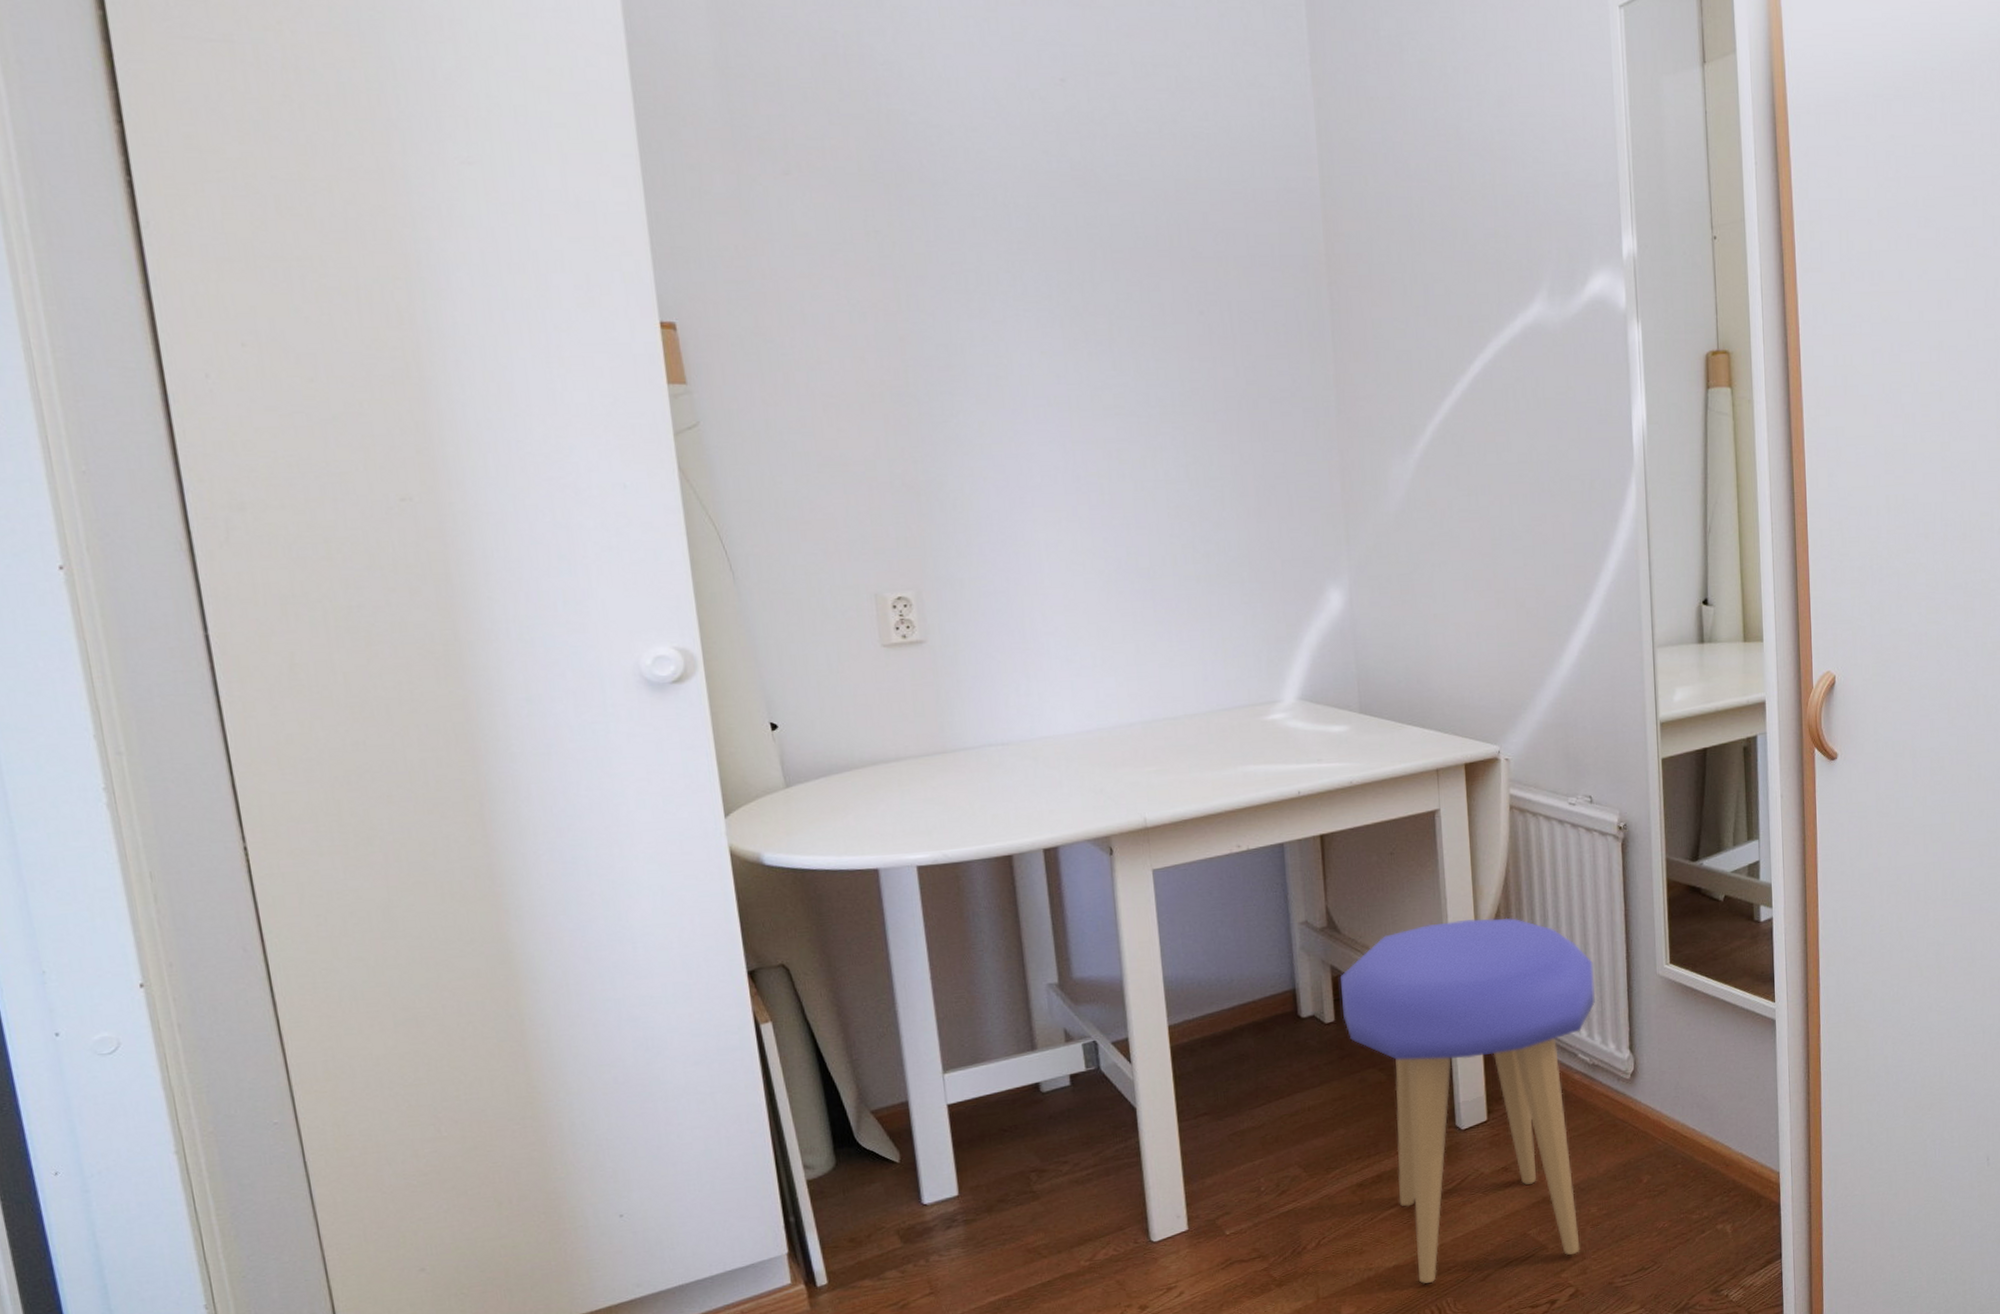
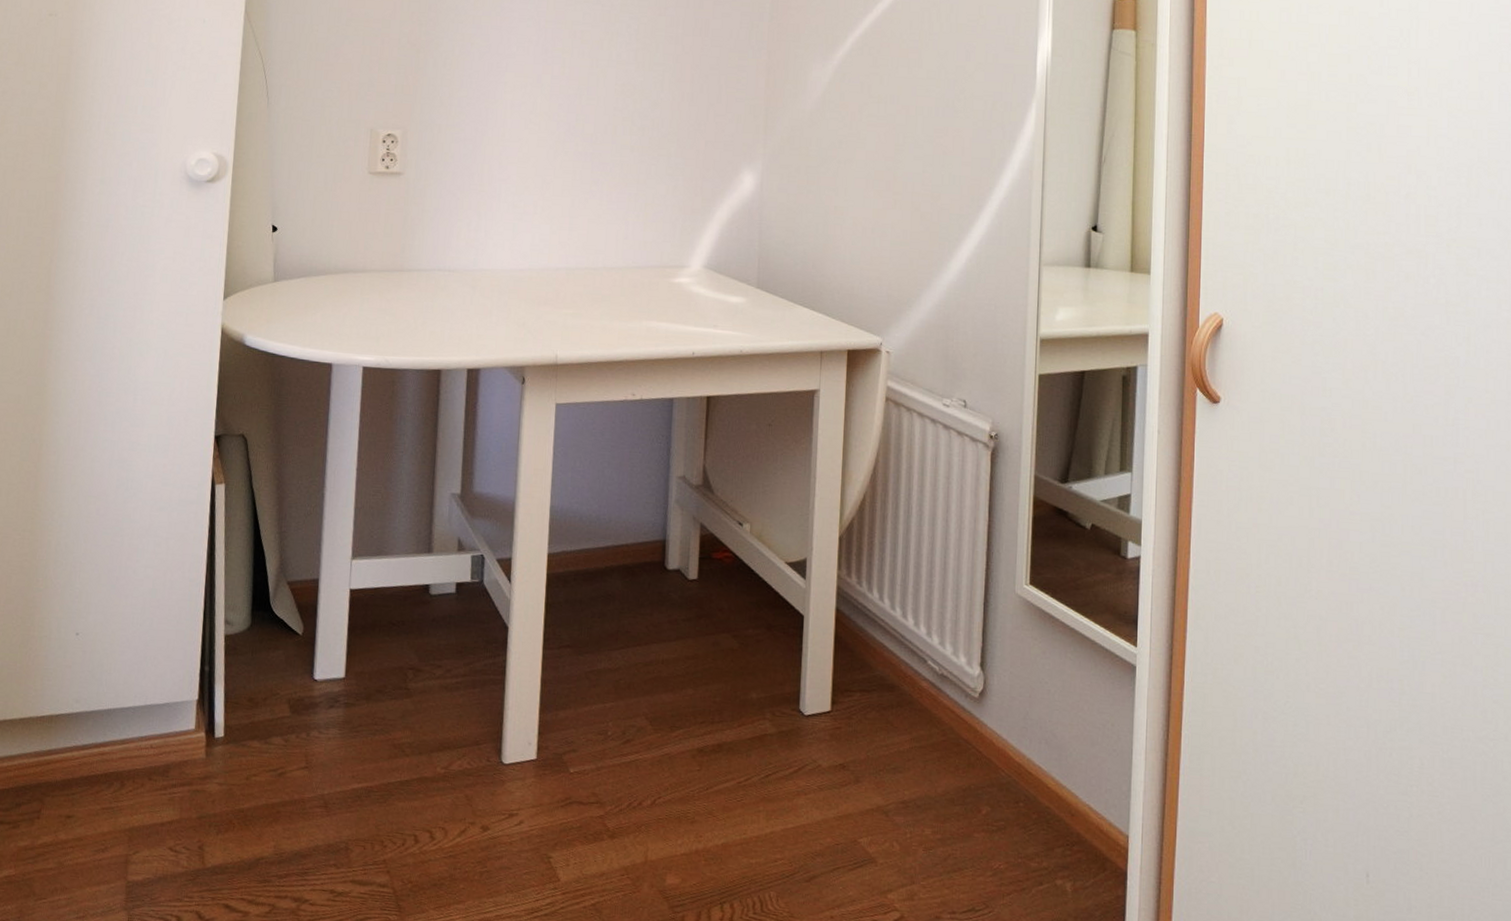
stool: present [1339,917,1595,1284] -> none [706,499,952,875]

